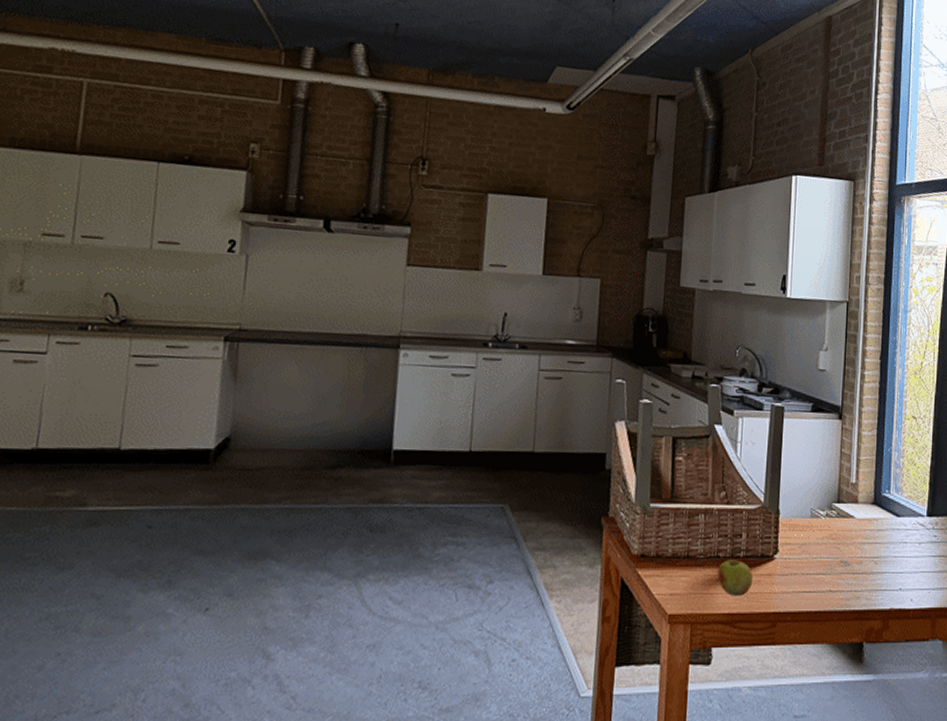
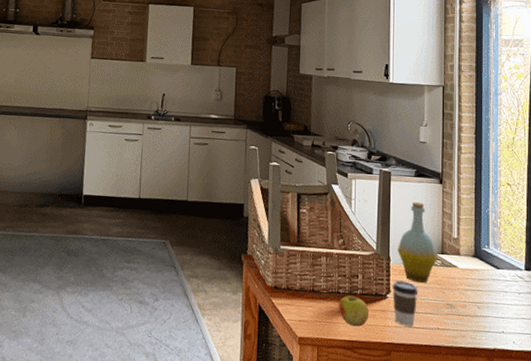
coffee cup: none [781,537,810,591] -> present [392,280,418,327]
bottle: none [788,441,833,539] -> present [398,201,438,284]

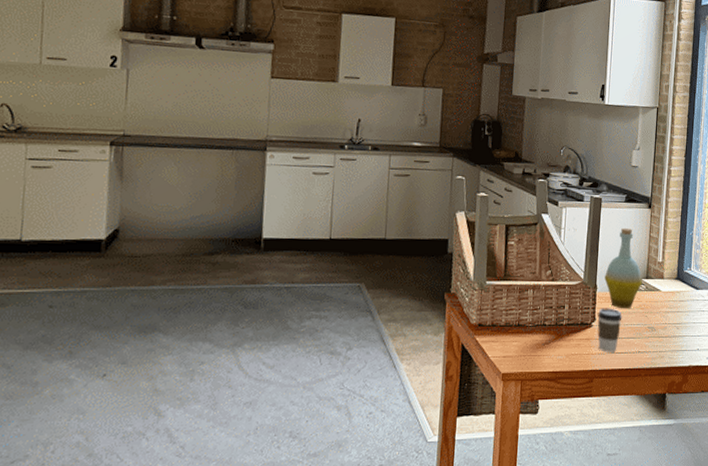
apple: present [339,295,370,327] -> none [544,327,574,357]

